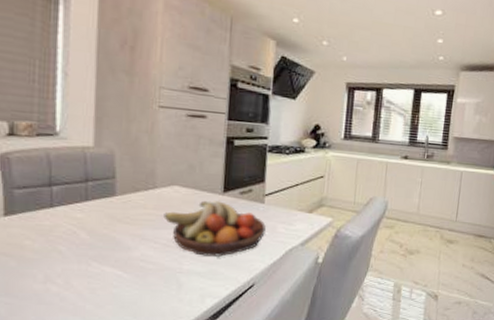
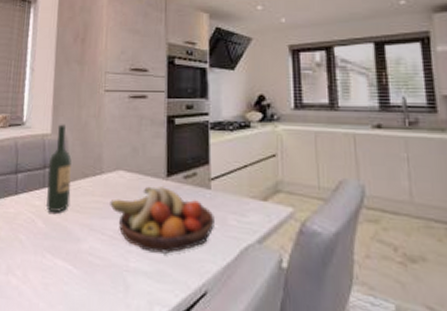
wine bottle: none [89,137,120,225] -> present [45,124,72,214]

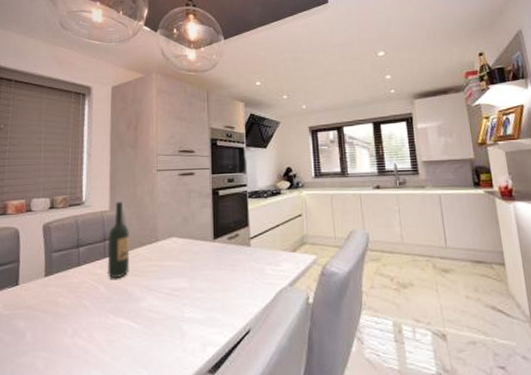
fruit bowl: present [110,185,214,254] -> none [165,247,254,303]

